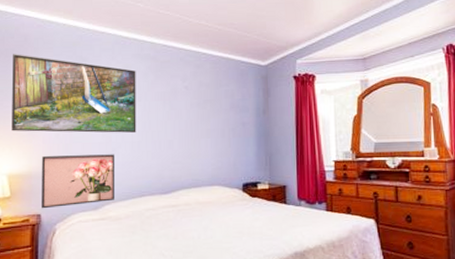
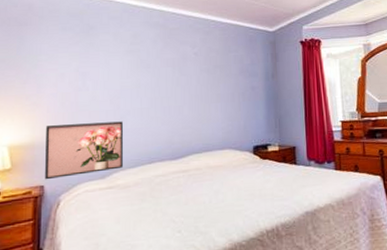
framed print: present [11,54,136,133] -> none [13,23,146,101]

